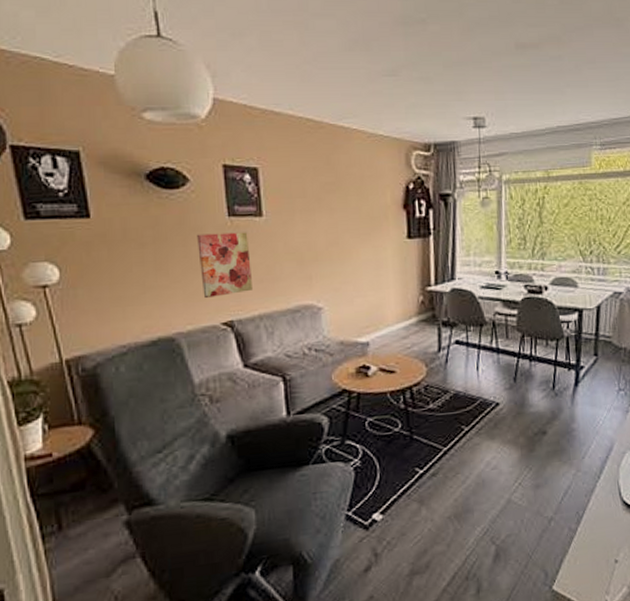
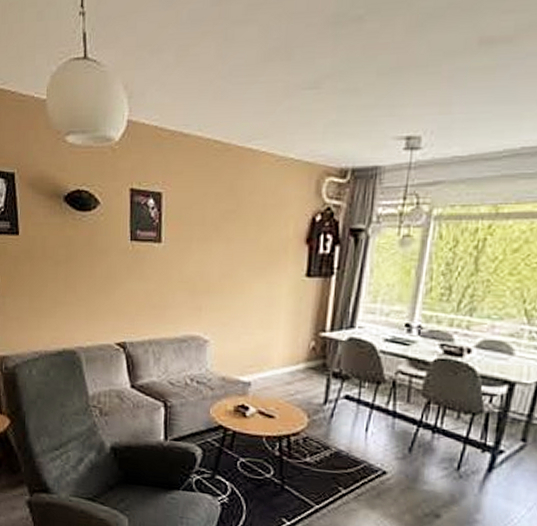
wall art: present [197,232,252,299] -> none [101,256,147,319]

